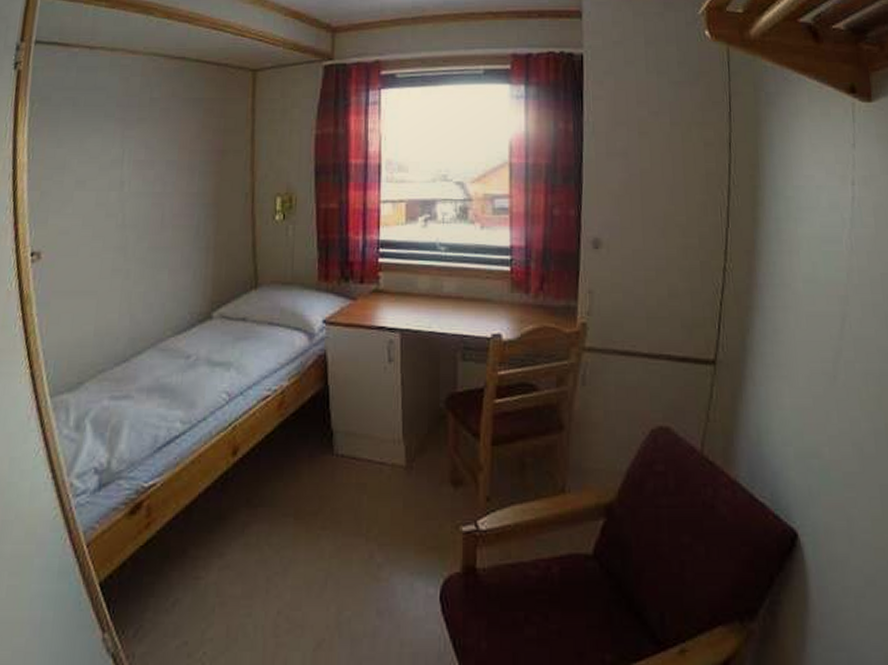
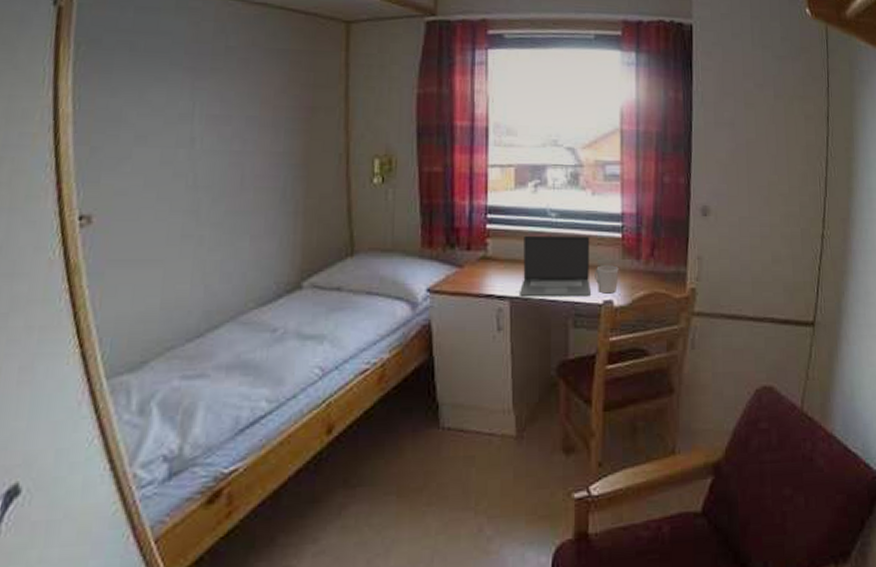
laptop: none [410,269,479,329] -> present [520,235,591,296]
mug: none [483,299,508,327] -> present [595,265,619,294]

